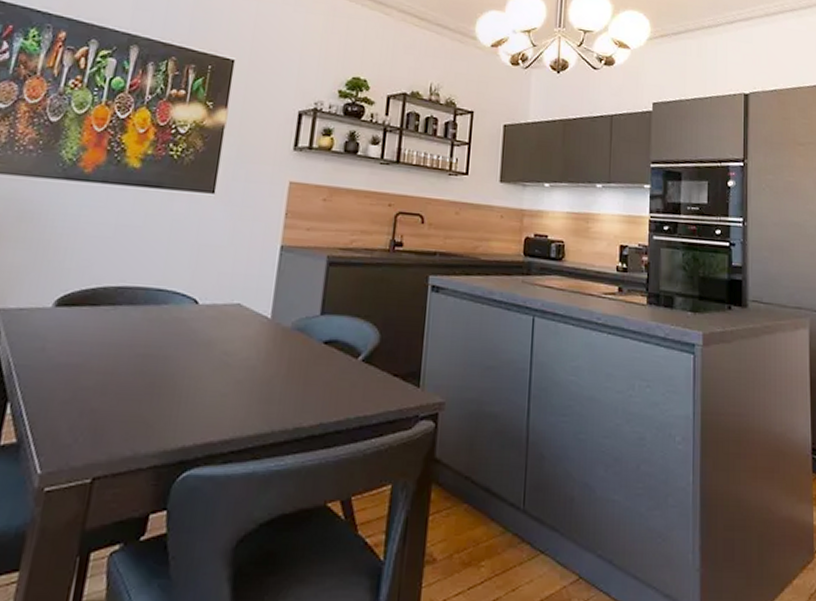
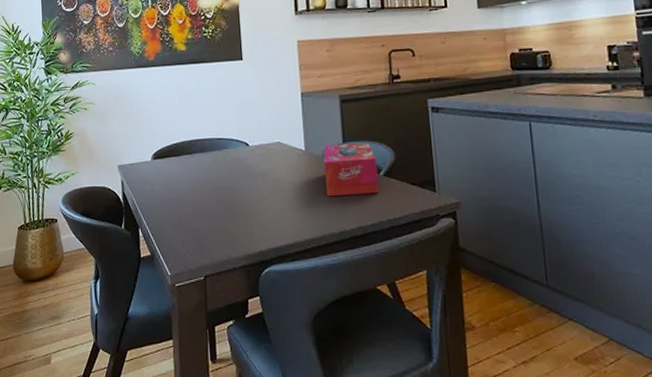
tissue box: none [286,316,357,383] -> present [323,142,379,197]

